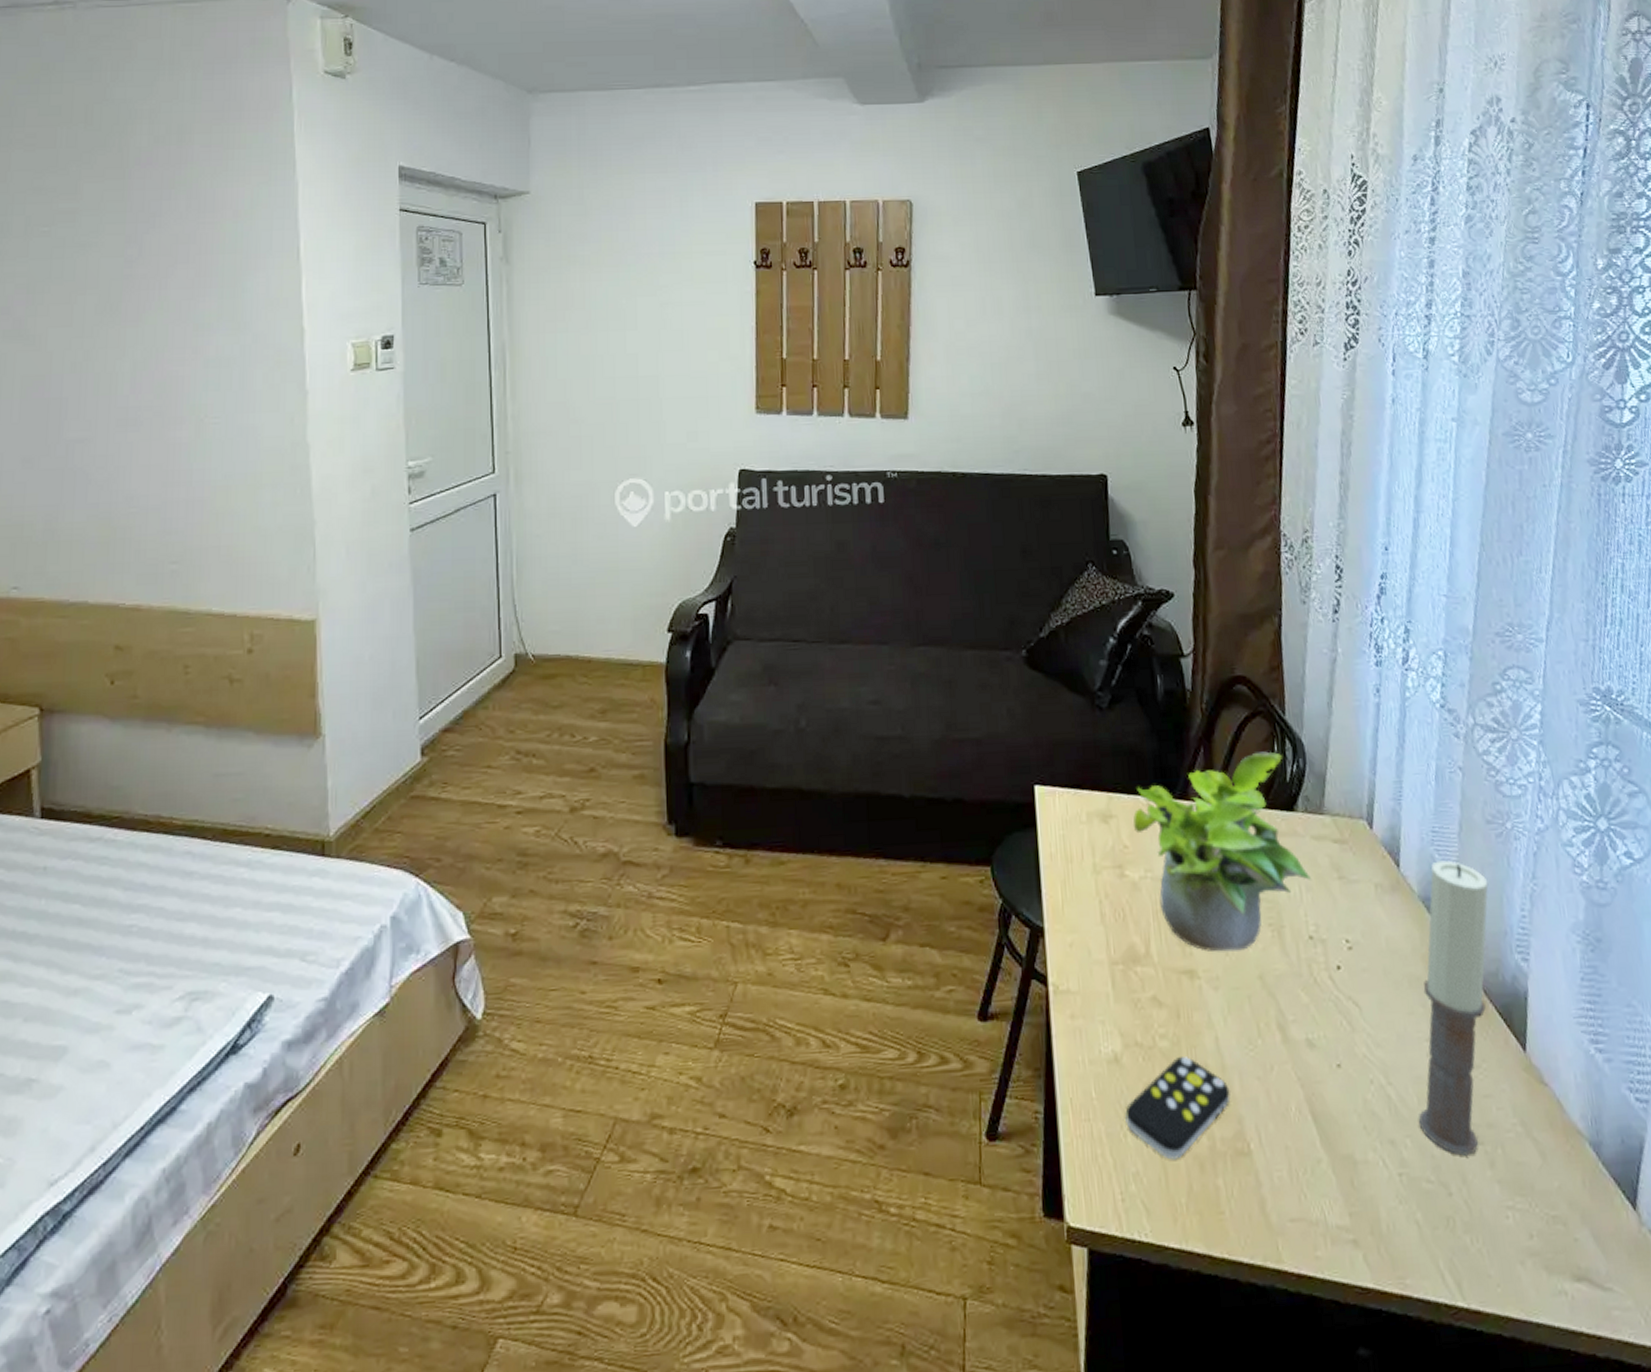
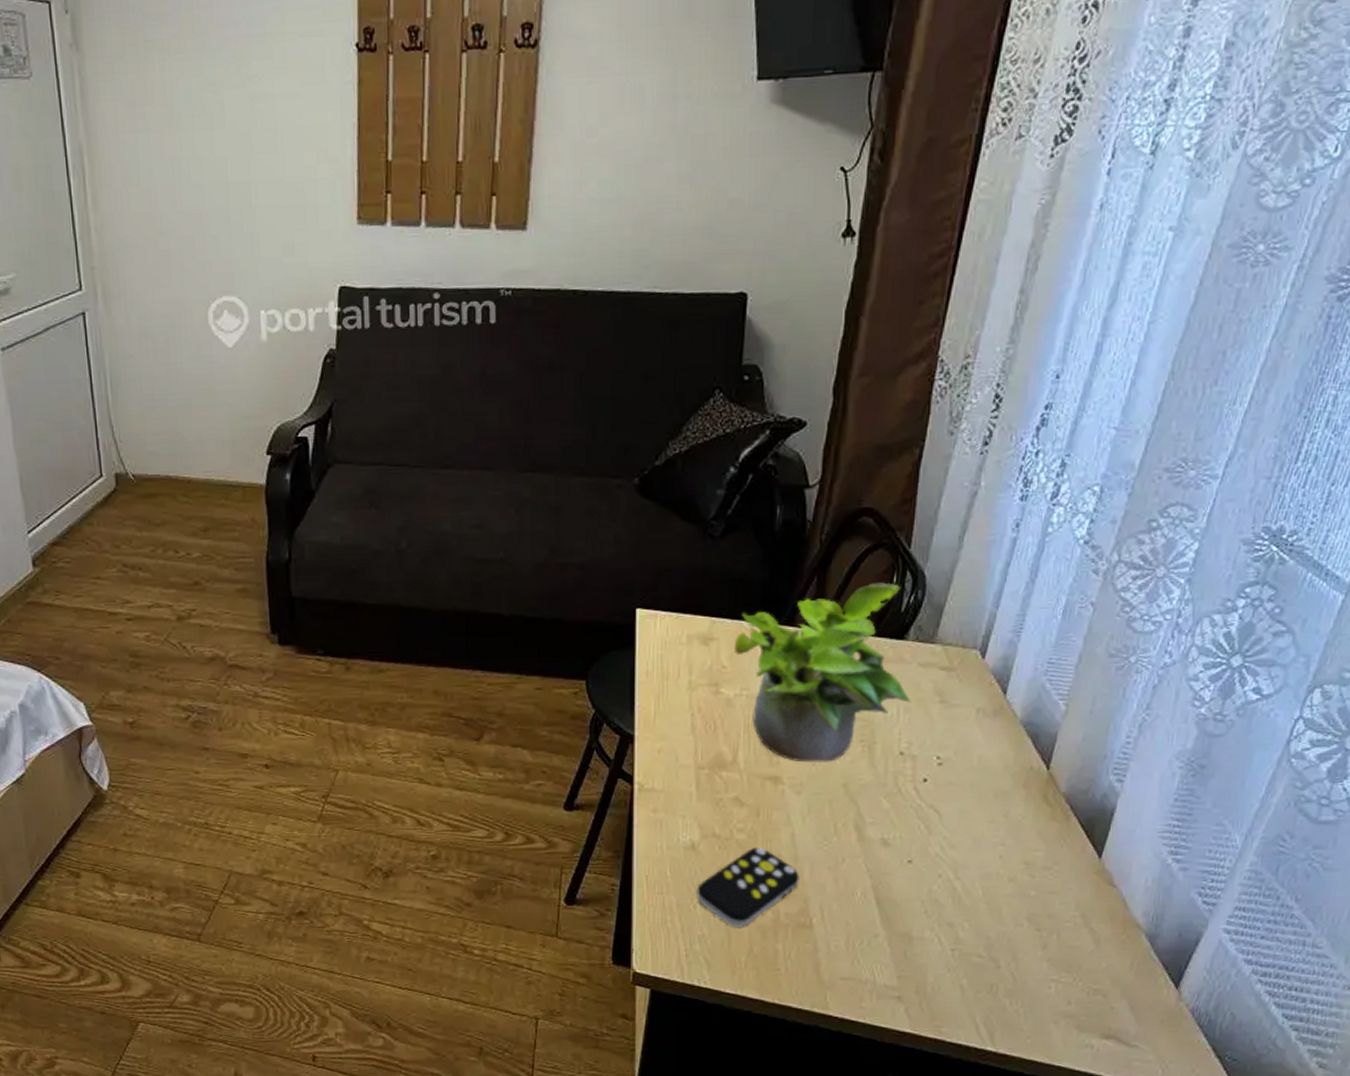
candle: present [1418,860,1489,1156] -> none [979,689,1098,938]

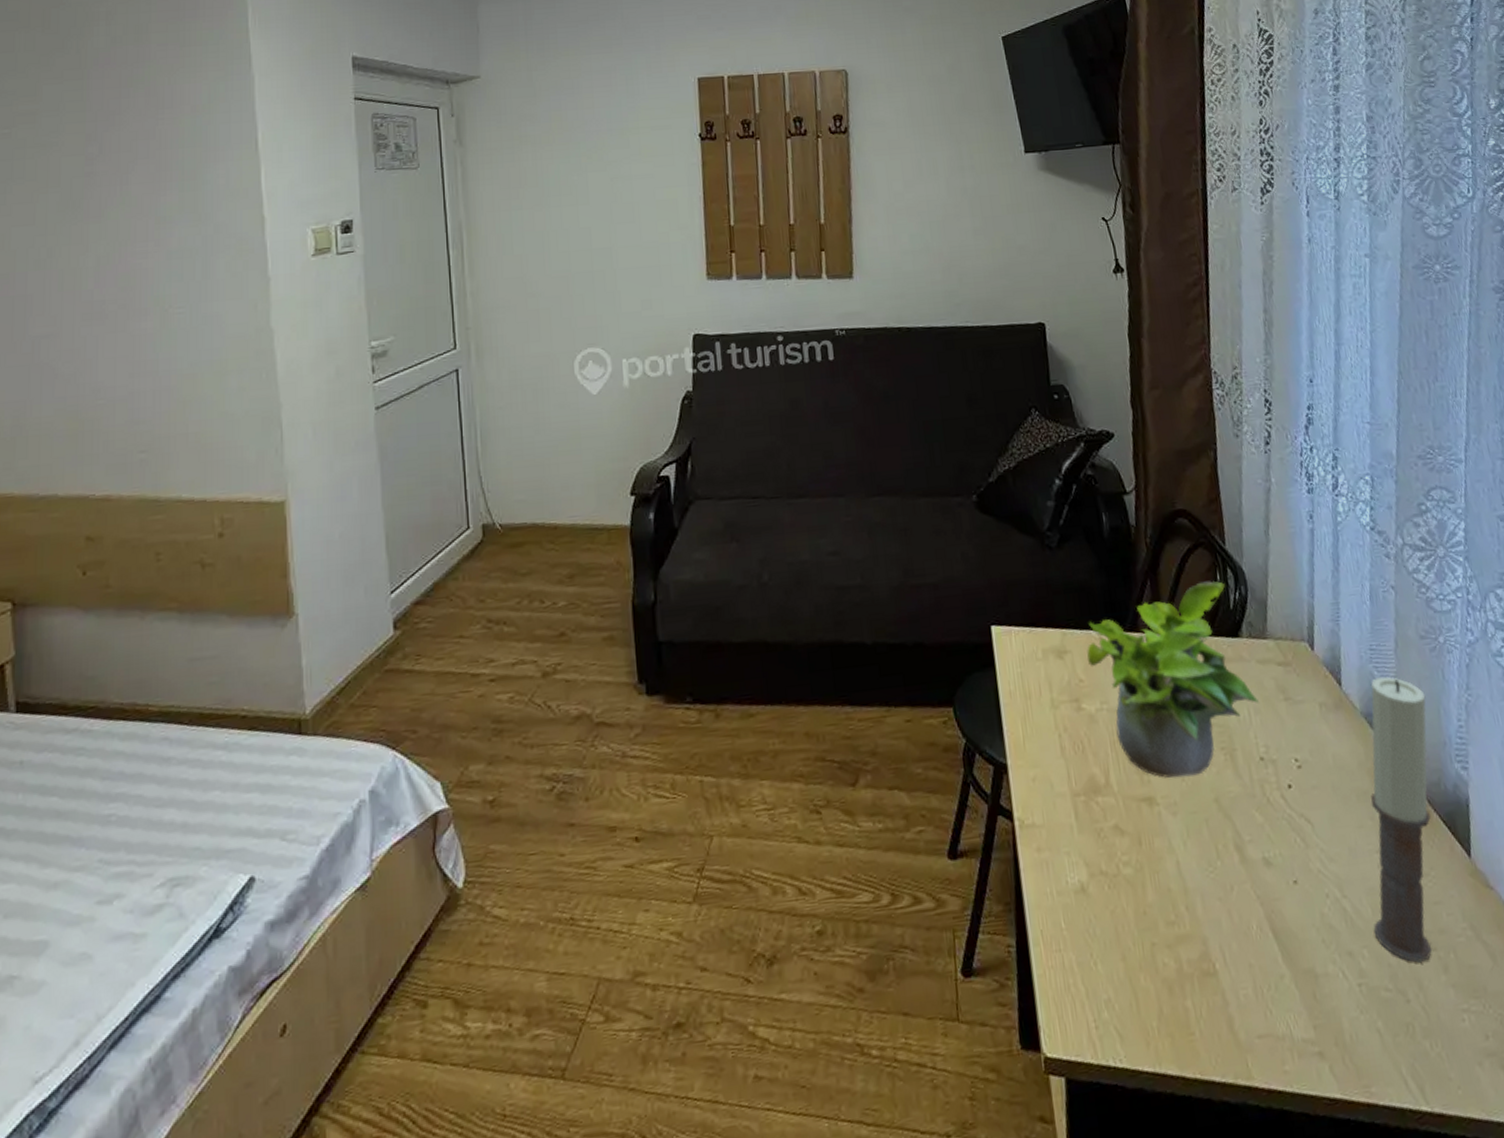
remote control: present [696,848,799,928] -> none [1094,882,1194,985]
candle: none [979,689,1098,938] -> present [1370,676,1432,963]

